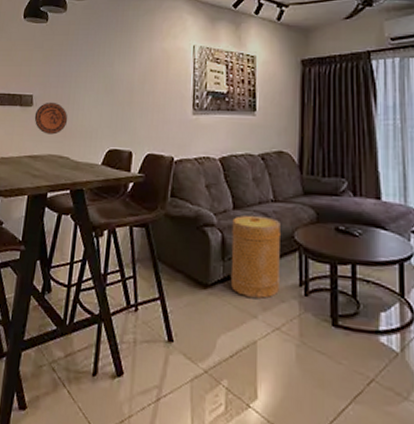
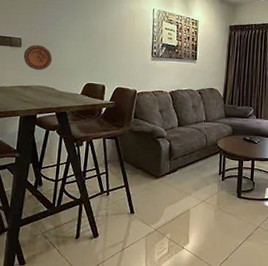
basket: present [230,215,282,299] -> none [174,130,210,183]

